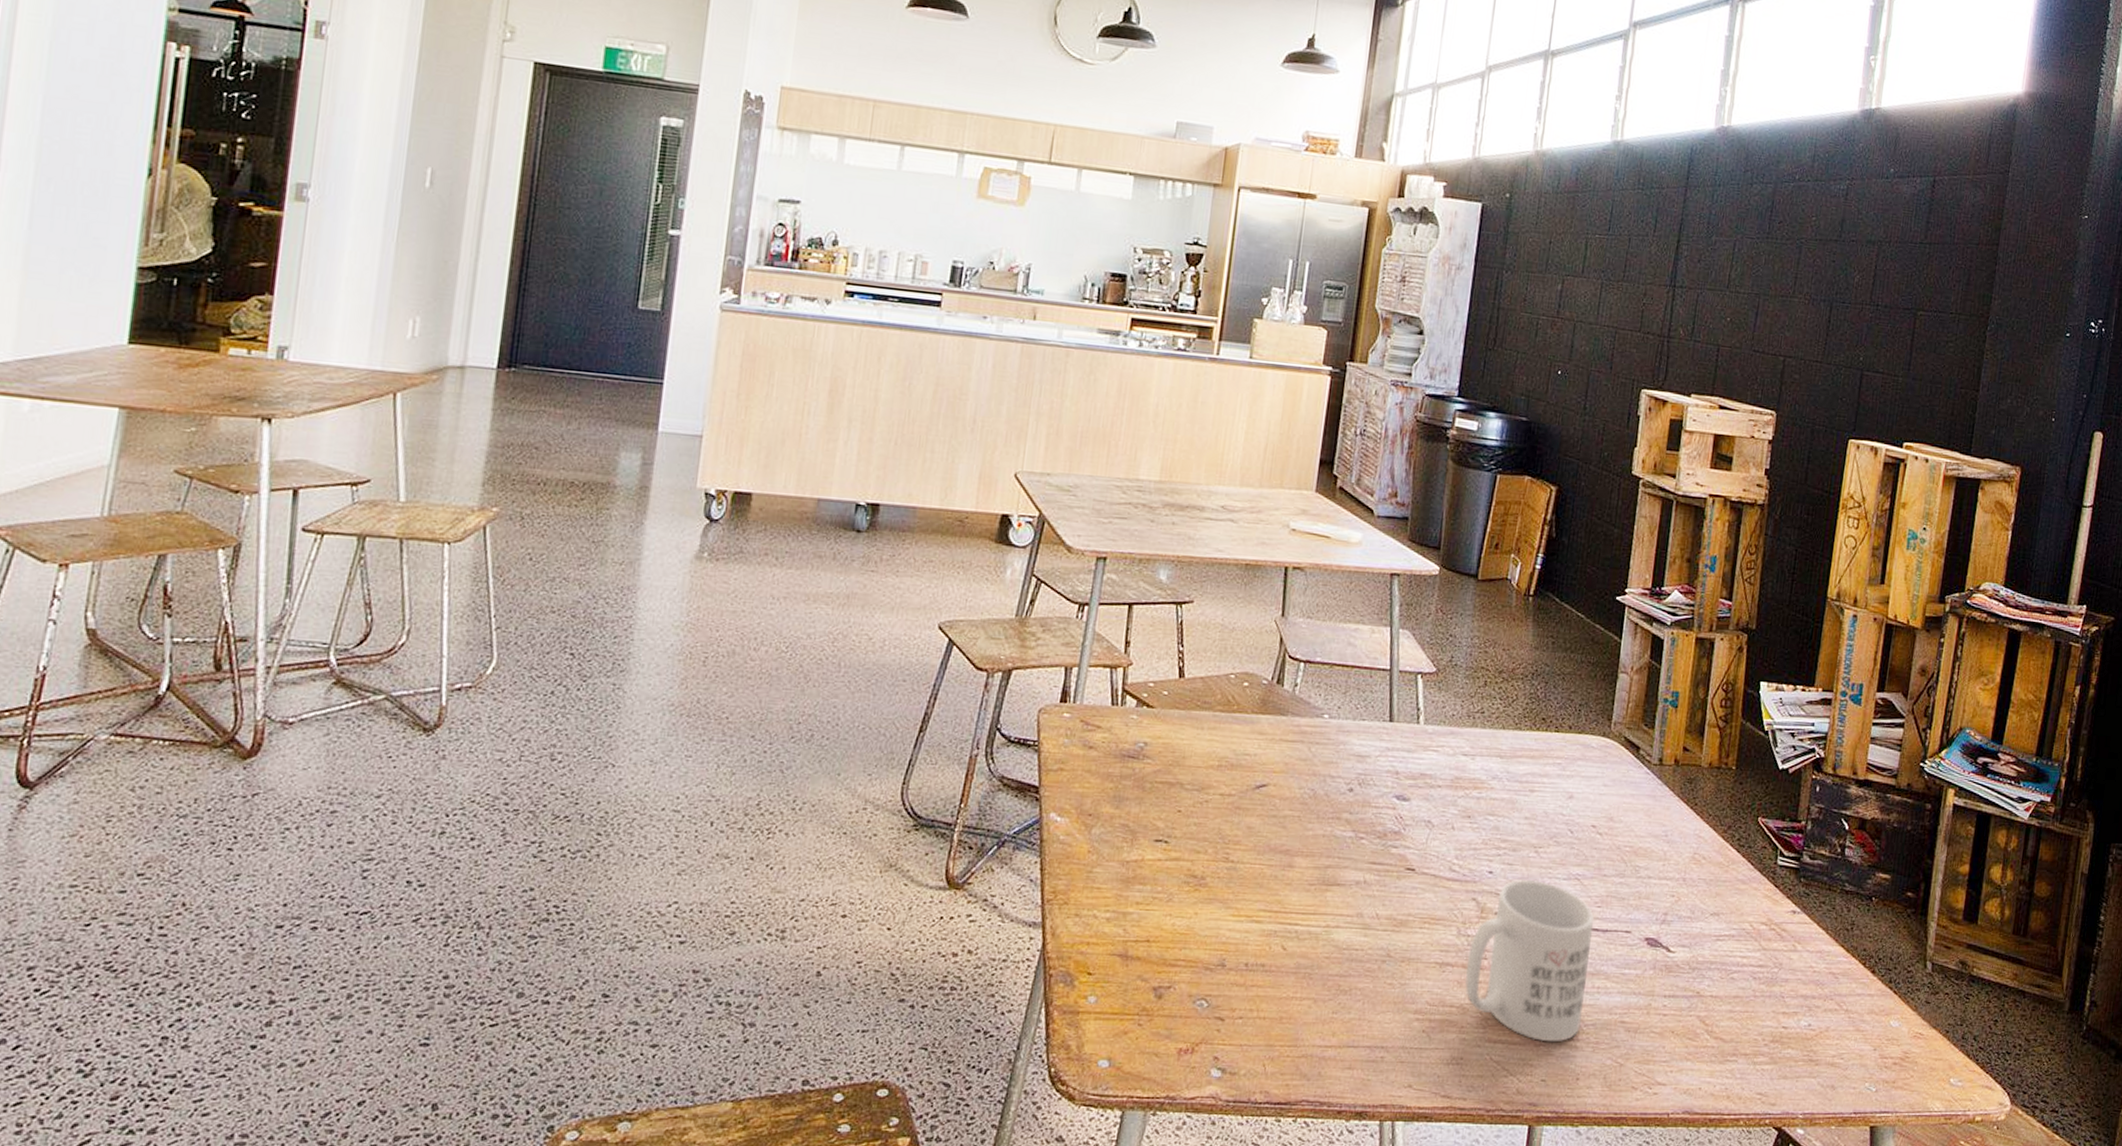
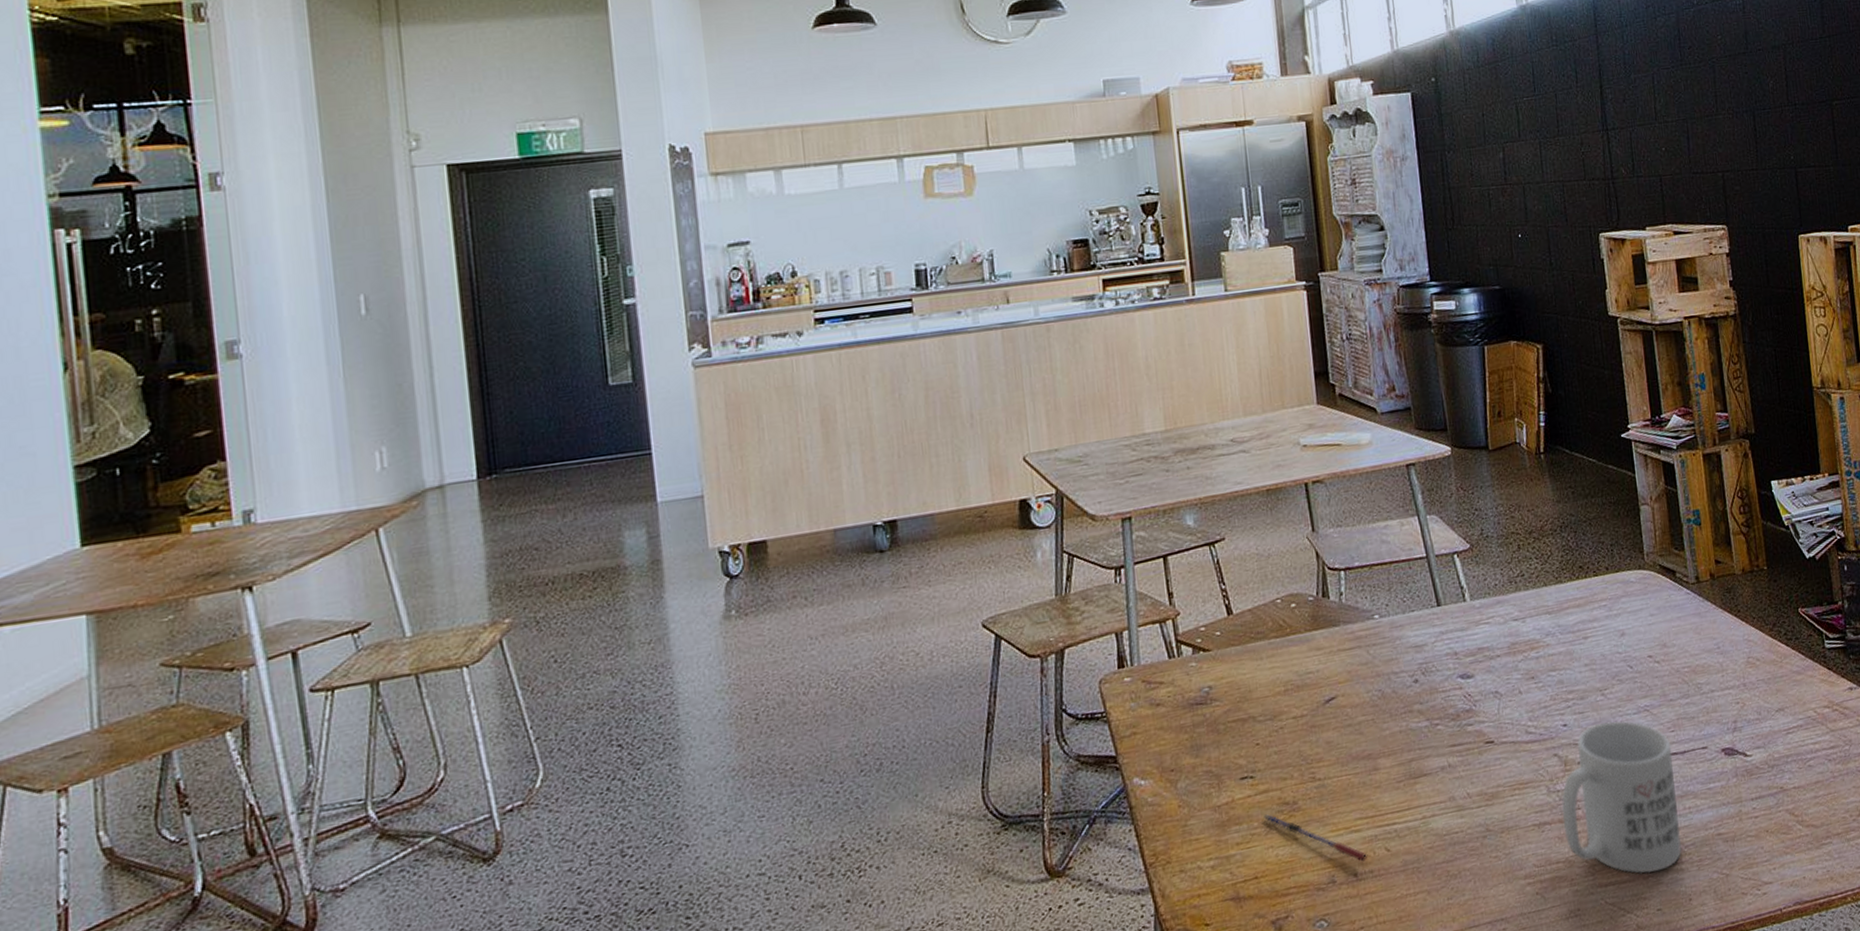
pen: none [1169,882,1263,955] -> present [1264,814,1368,863]

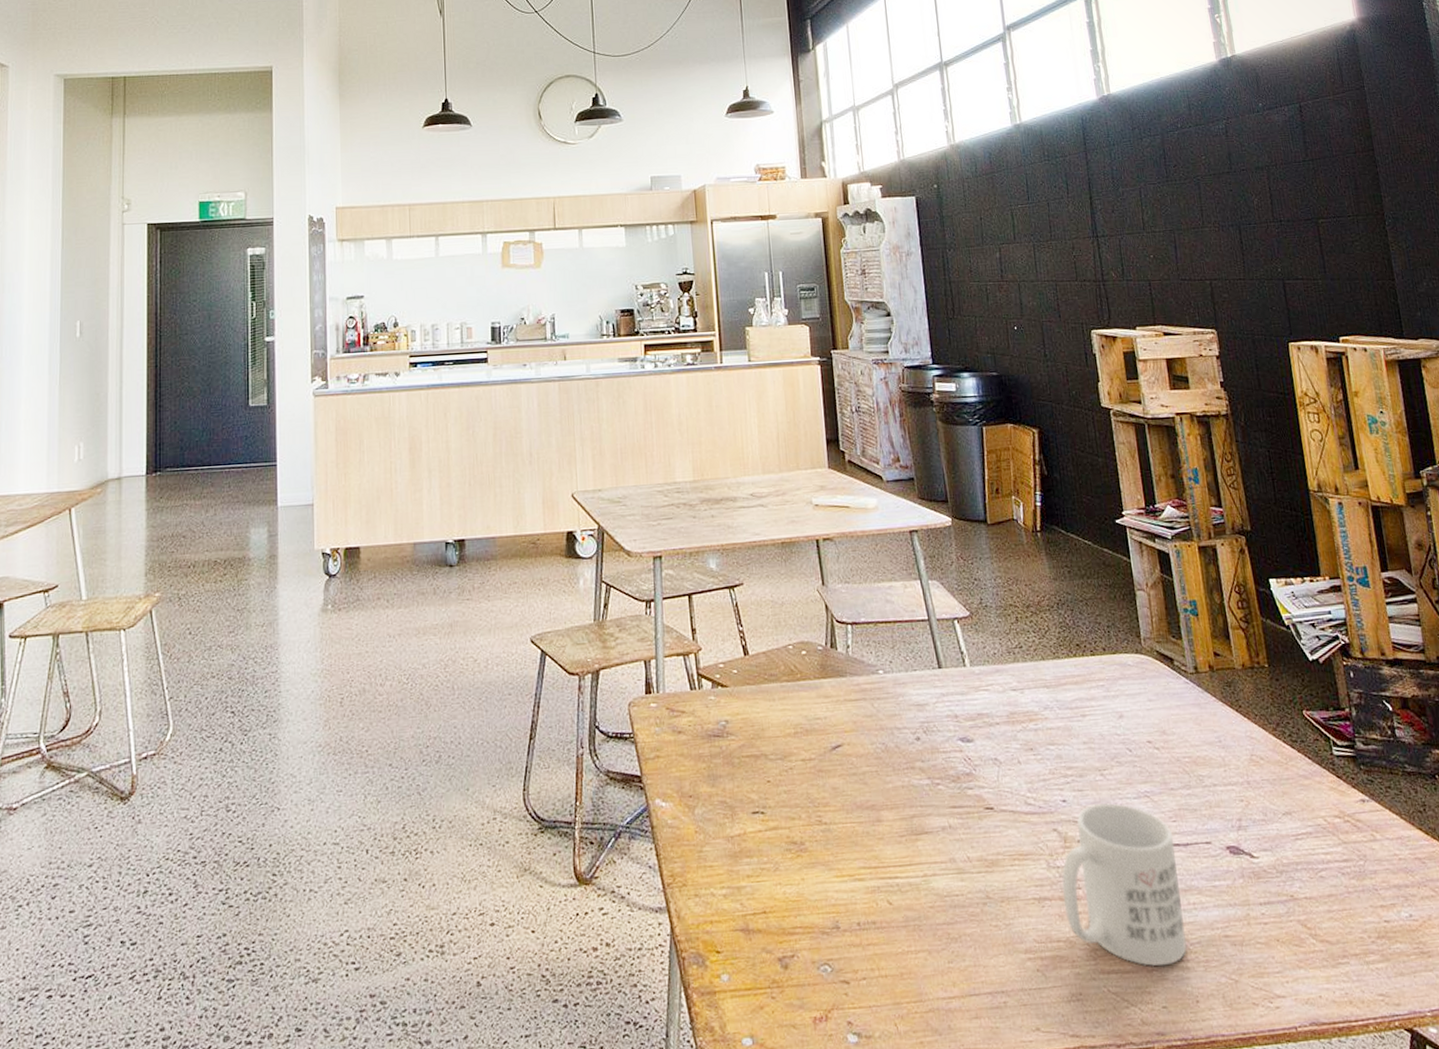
pen: present [1264,814,1368,863] -> none [773,851,871,913]

